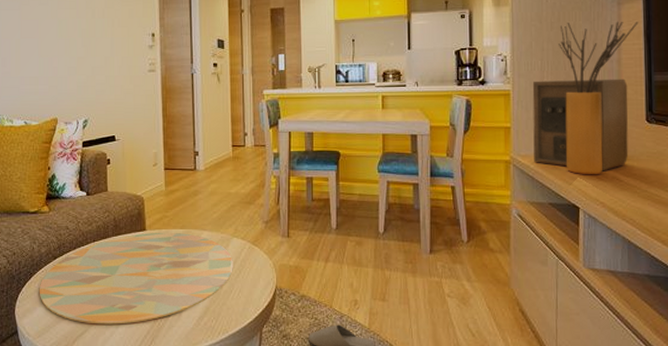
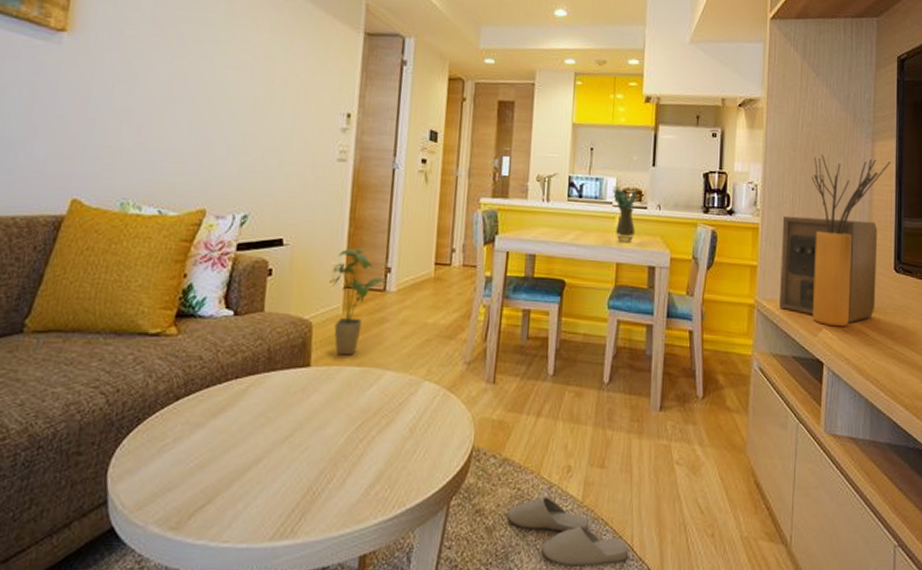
decorative tray: present [39,232,233,325] -> none [147,369,422,494]
house plant: none [154,137,198,221] -> present [332,247,390,356]
vase: none [375,70,397,116] -> present [613,186,637,243]

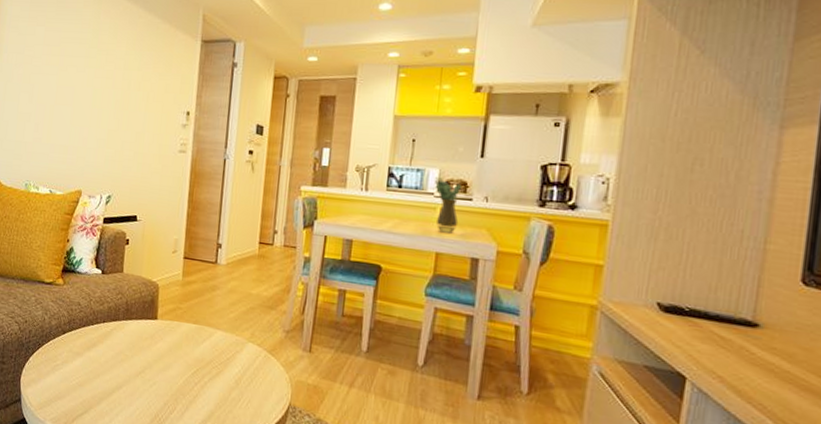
house plant: present [332,247,390,356] -> none [174,225,221,314]
speaker: present [779,215,878,324] -> none [630,212,780,338]
vase: present [811,155,891,327] -> none [674,145,808,342]

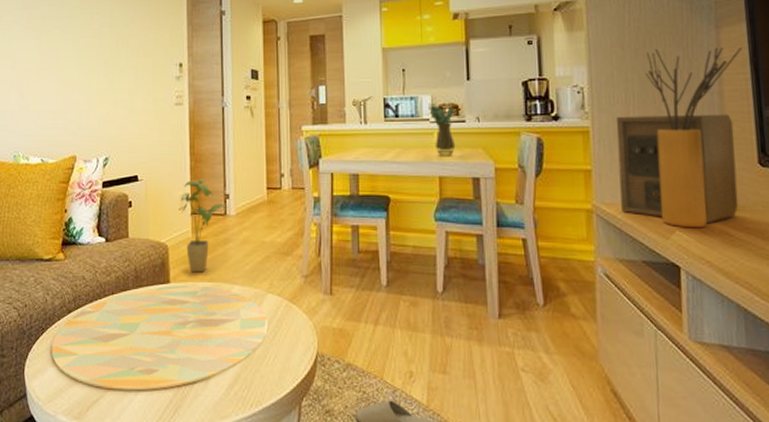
decorative tray: none [45,321,246,415] -> present [51,285,268,391]
house plant: none [174,225,221,314] -> present [180,178,229,273]
speaker: none [630,212,780,338] -> present [615,114,739,224]
vase: none [674,145,808,342] -> present [646,46,742,228]

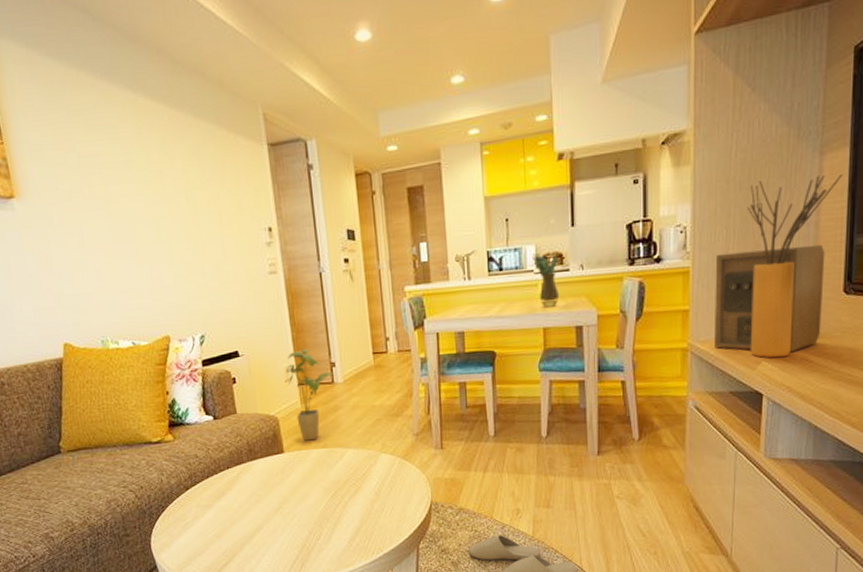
decorative tray: present [51,285,268,391] -> none [173,452,384,554]

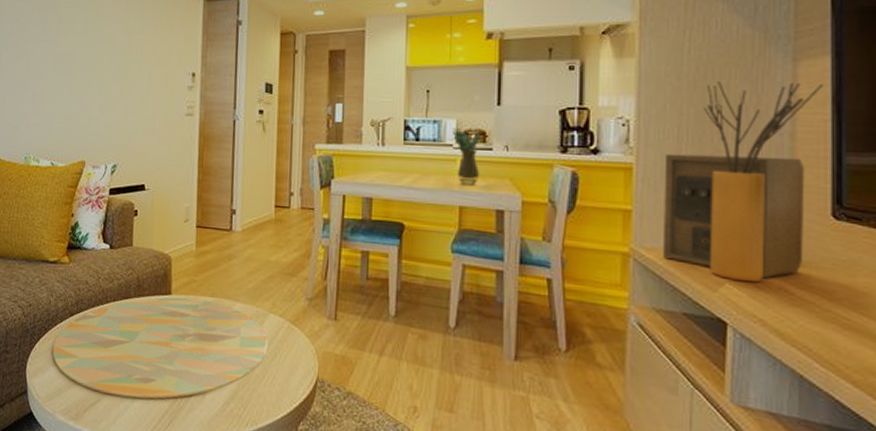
decorative tray: none [173,452,384,554] -> present [52,297,268,399]
house plant: present [285,348,336,441] -> none [186,191,235,287]

